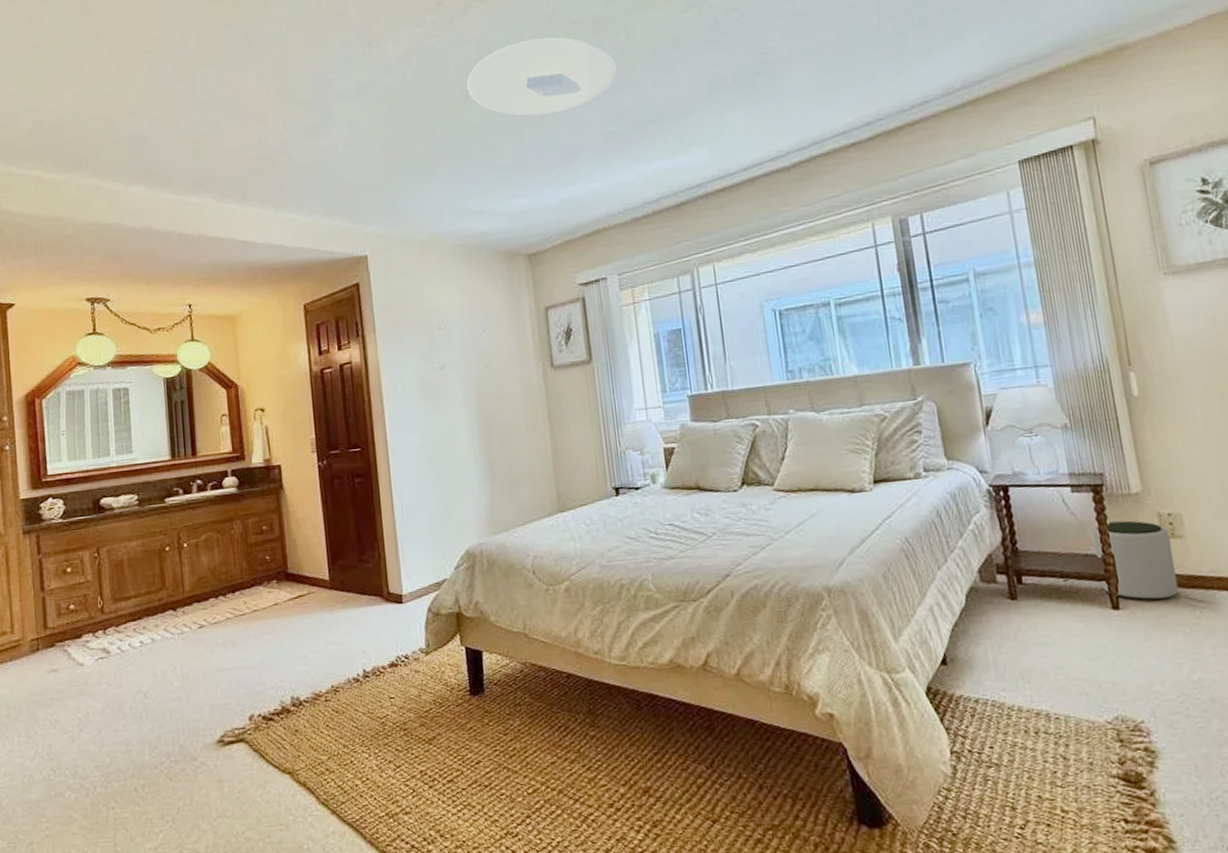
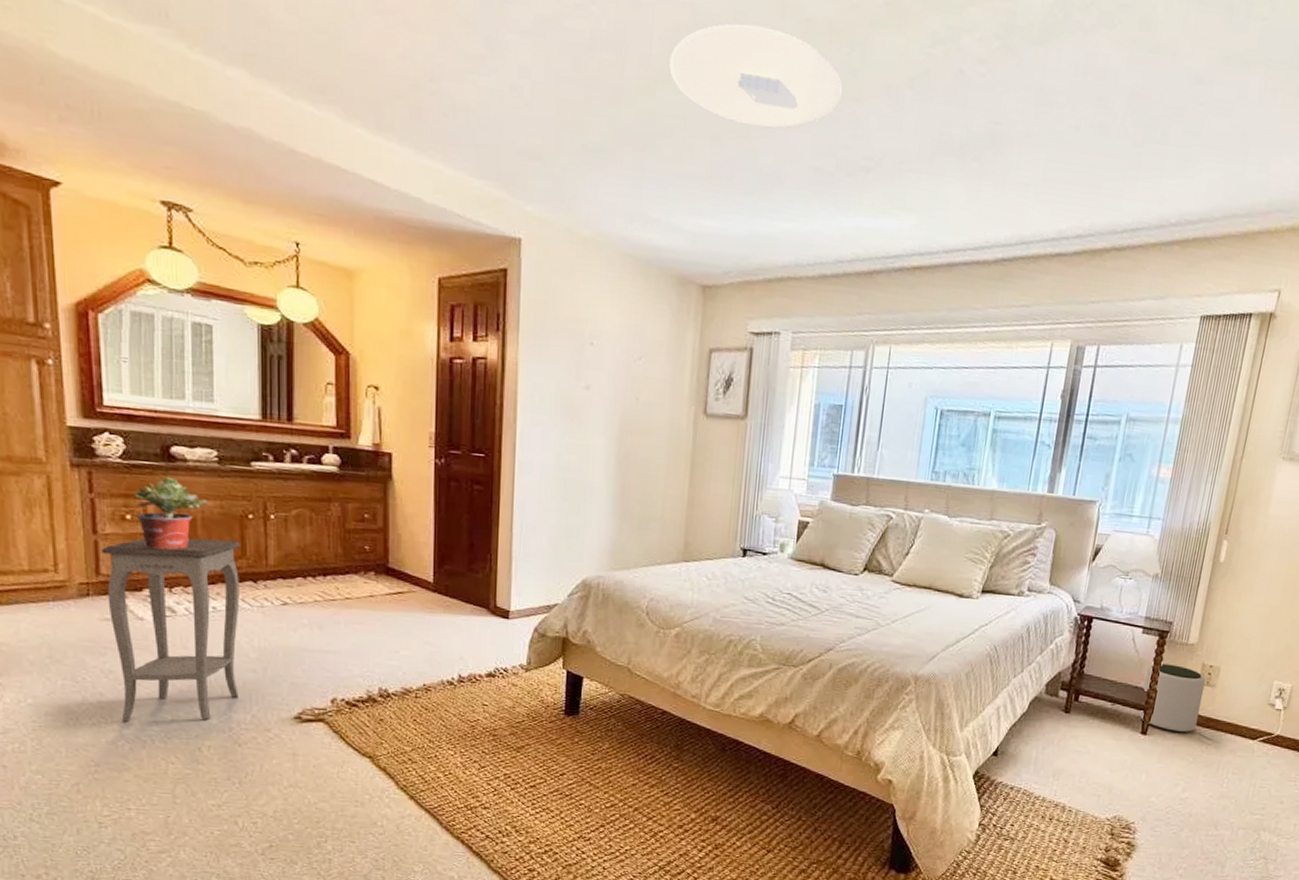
accent table: none [48,574,167,771] -> present [102,538,242,722]
potted plant: none [72,527,133,596] -> present [134,478,209,550]

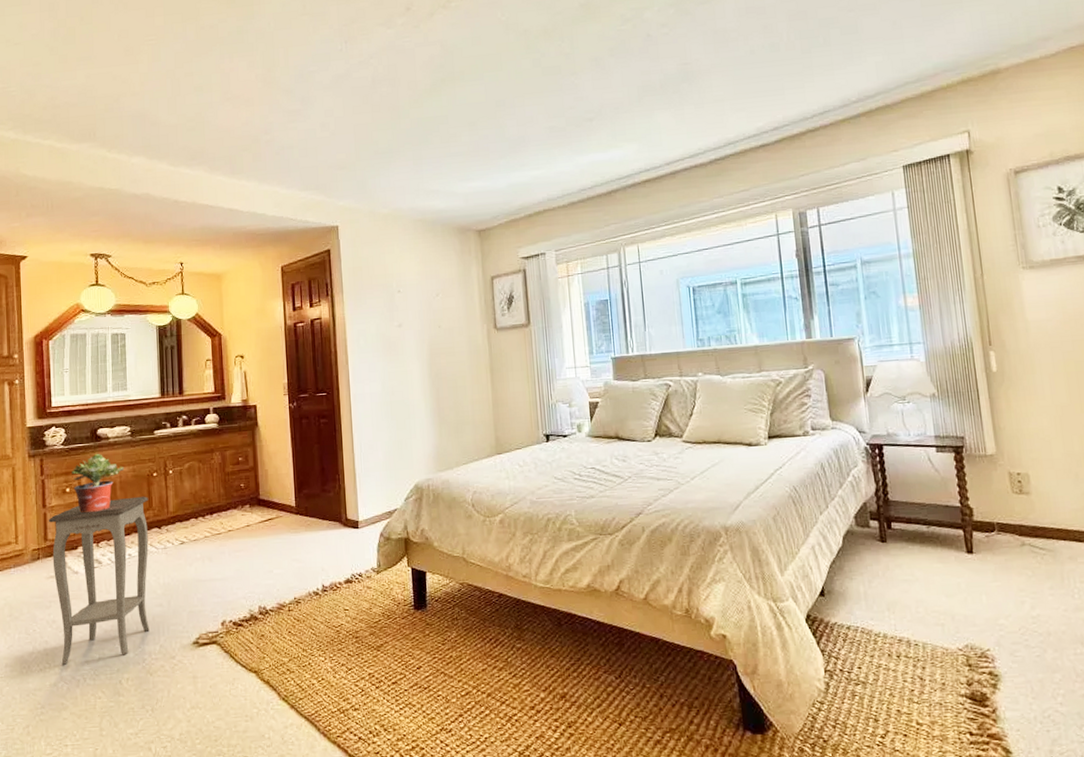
ceiling light: present [669,24,844,130] -> none [430,42,561,111]
plant pot: present [1139,664,1206,733] -> none [952,478,1024,547]

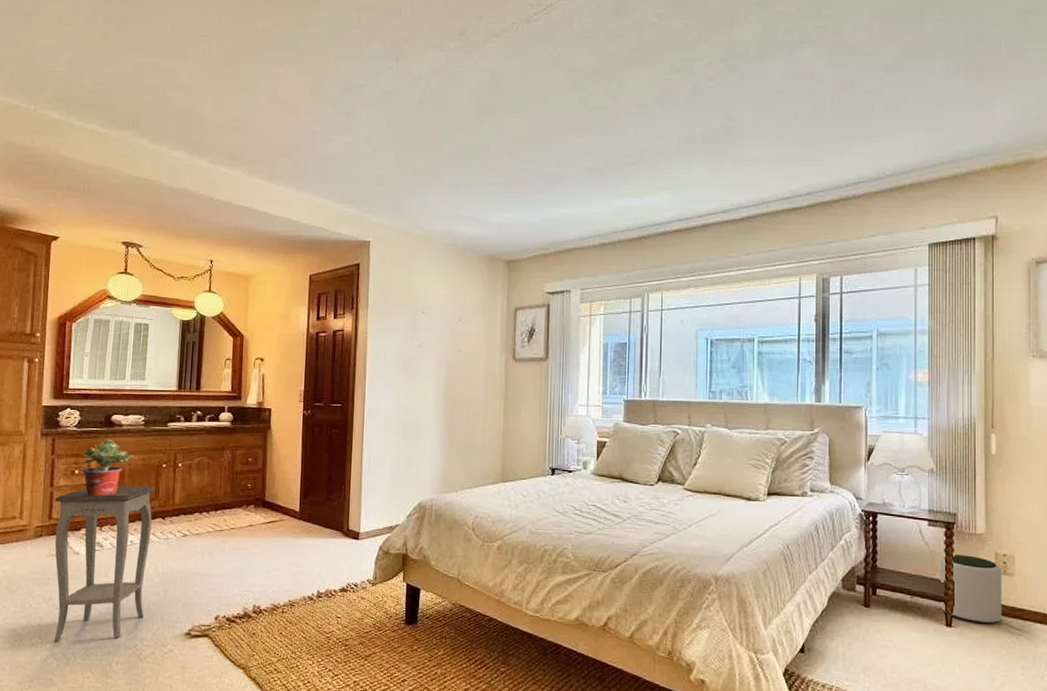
plant pot: none [952,478,1024,547] -> present [940,554,1003,624]

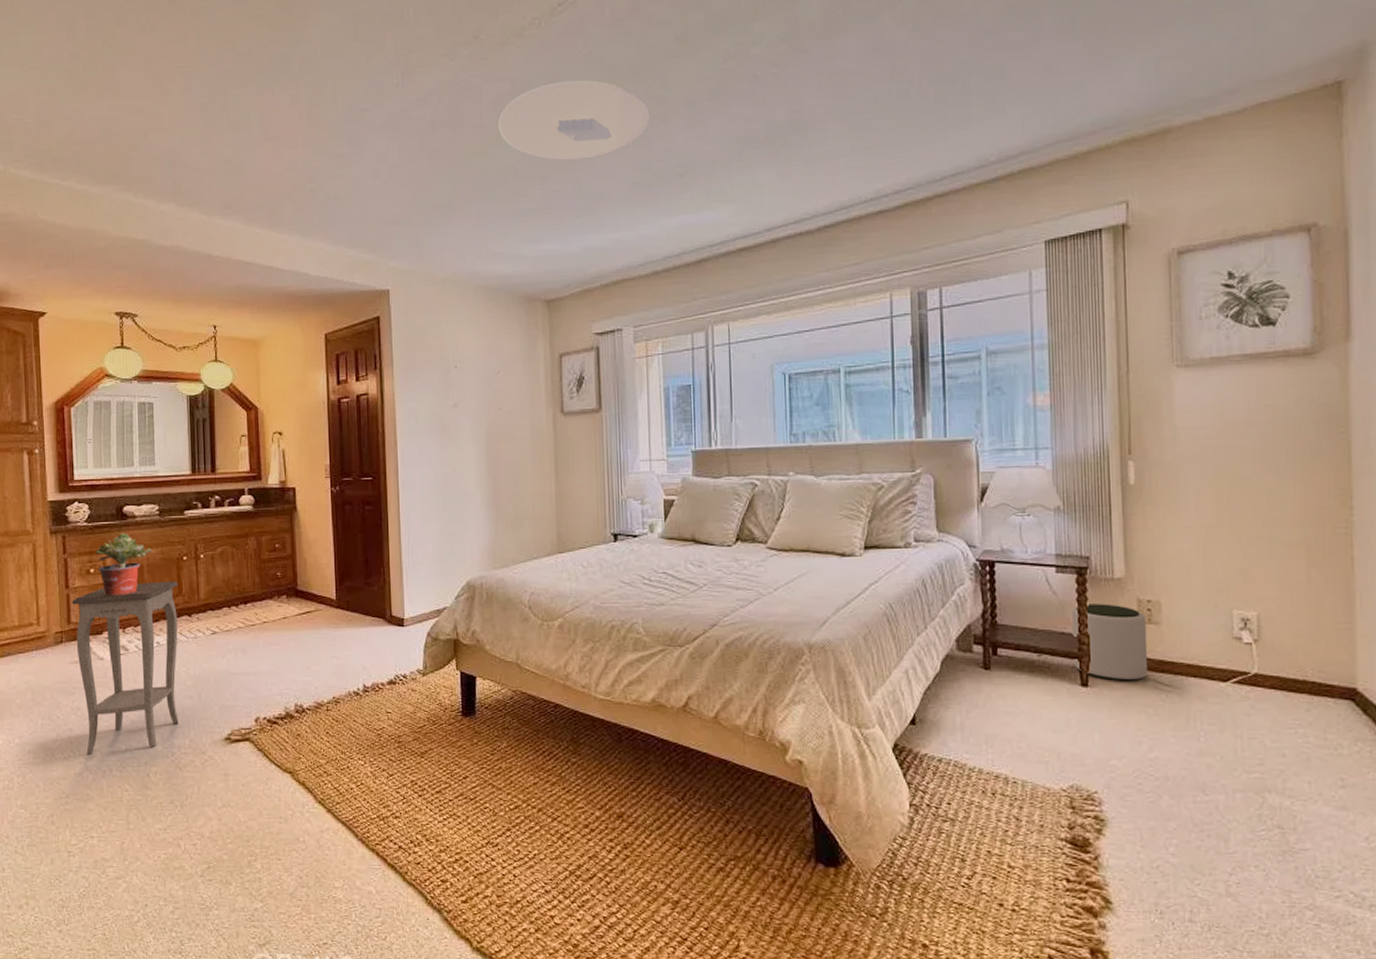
ceiling light: none [476,77,606,145] -> present [498,80,650,162]

